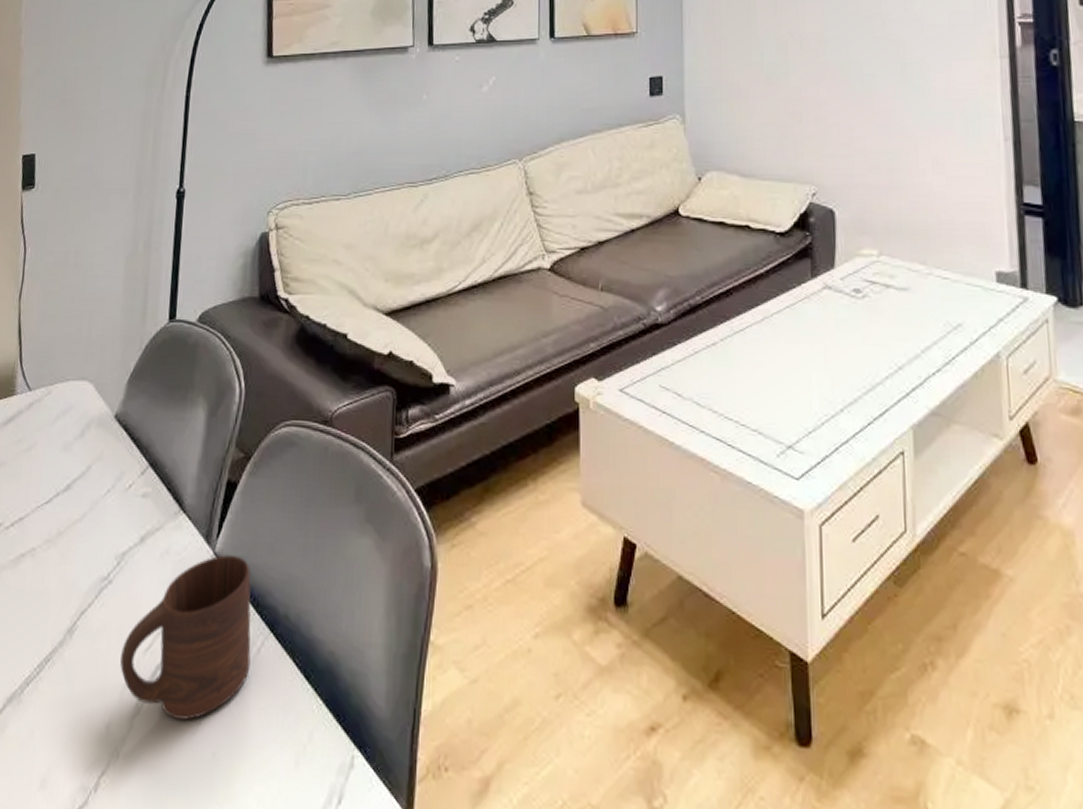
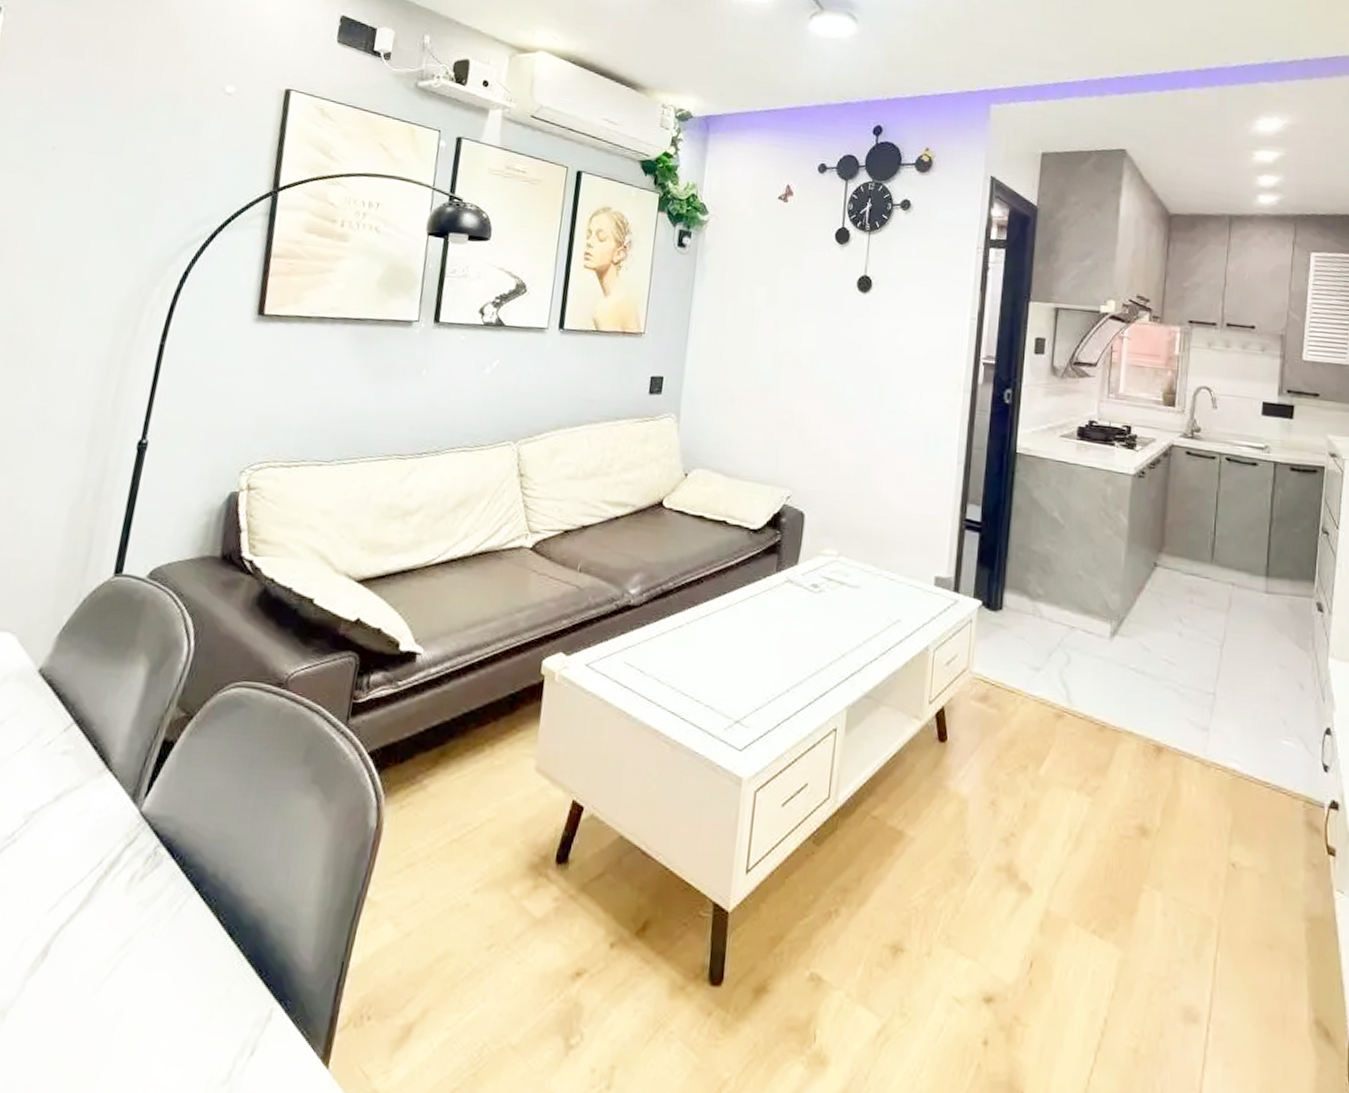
cup: present [120,555,251,720] -> none [16,814,180,980]

